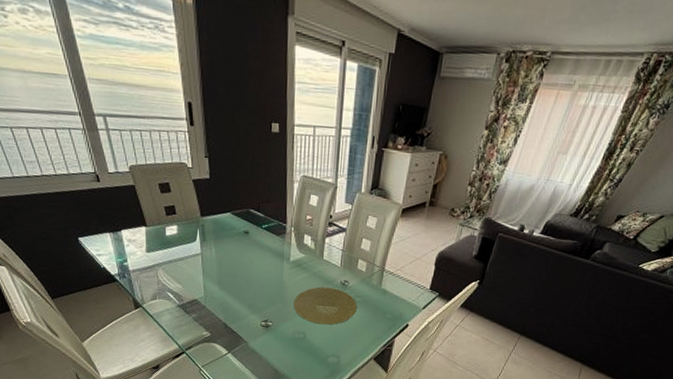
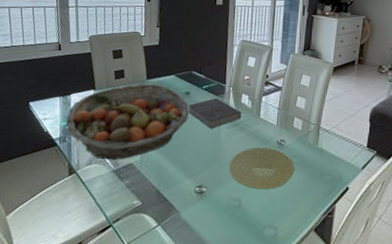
fruit basket: none [121,220,249,296] -> present [65,83,189,161]
book: none [248,237,305,269] -> present [188,97,242,129]

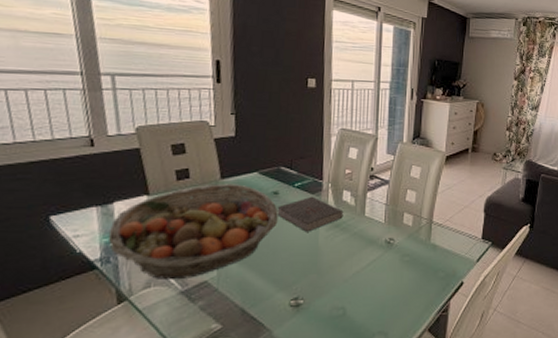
plate: present [229,147,294,190] -> none [330,248,405,295]

